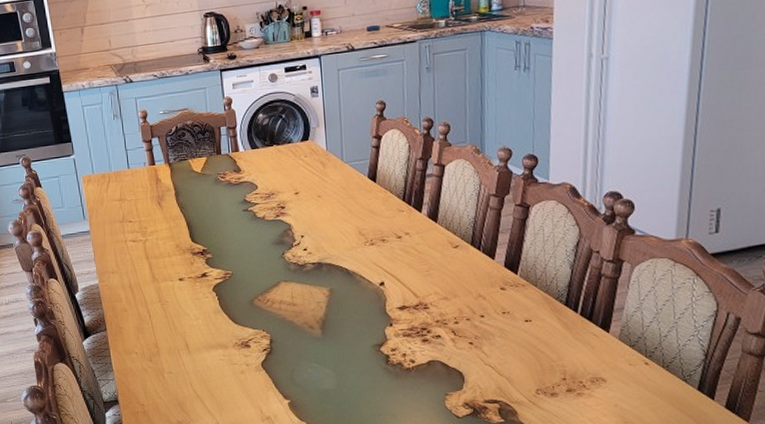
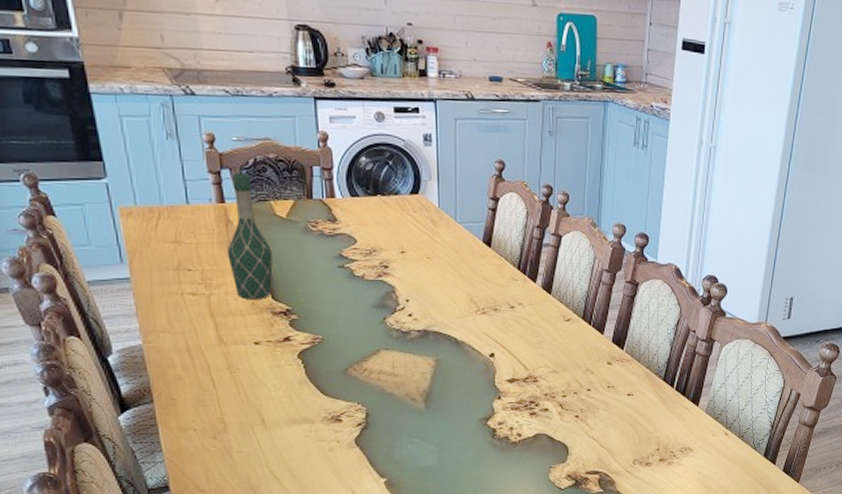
wine bottle: none [157,138,192,243] -> present [227,172,273,299]

